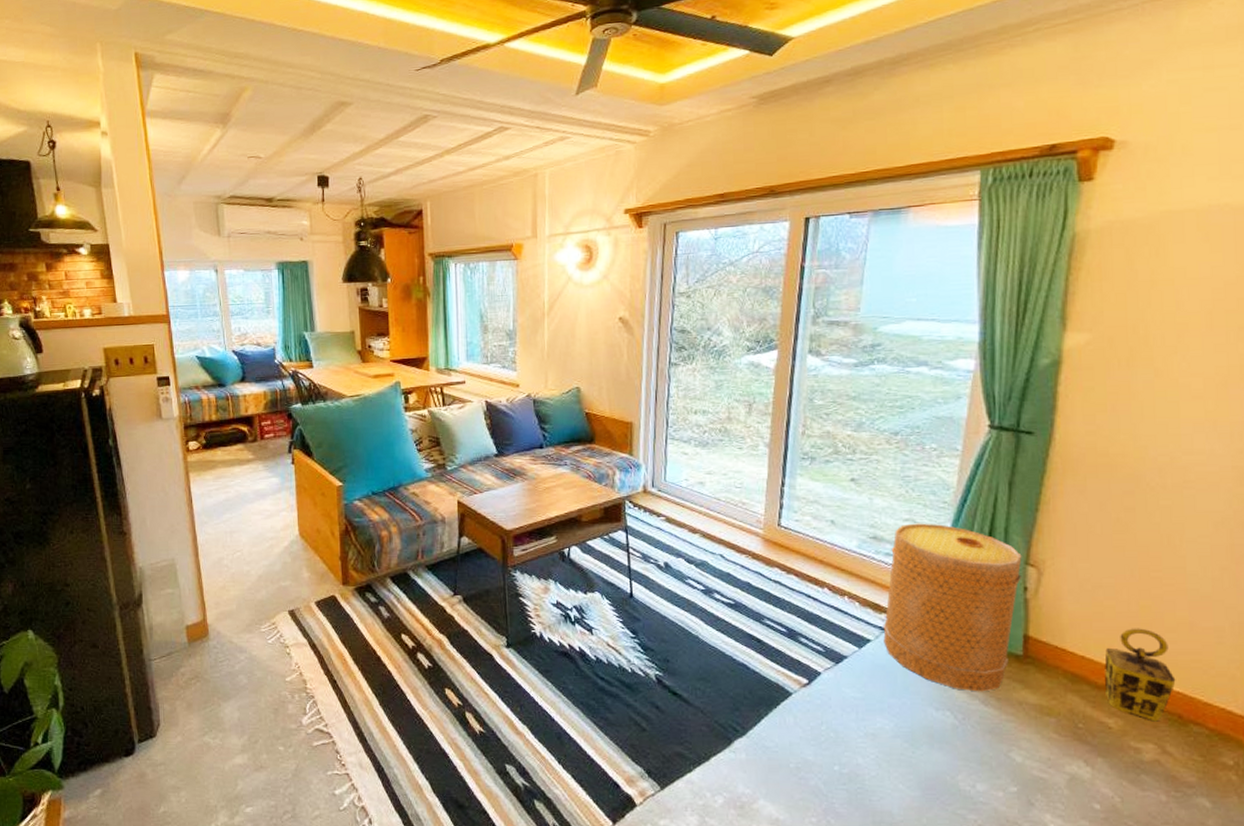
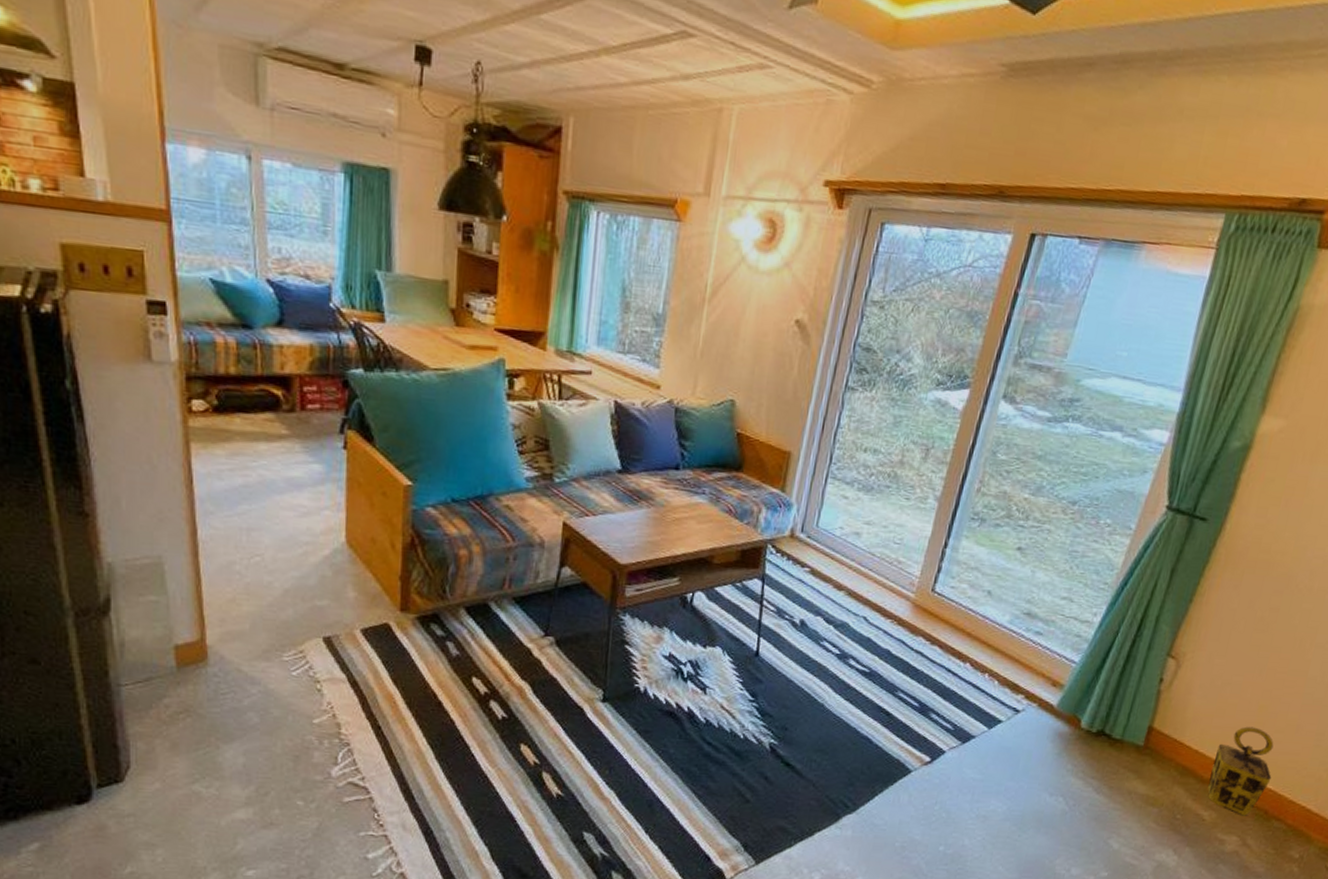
basket: present [883,523,1022,692] -> none [1014,602,1166,780]

